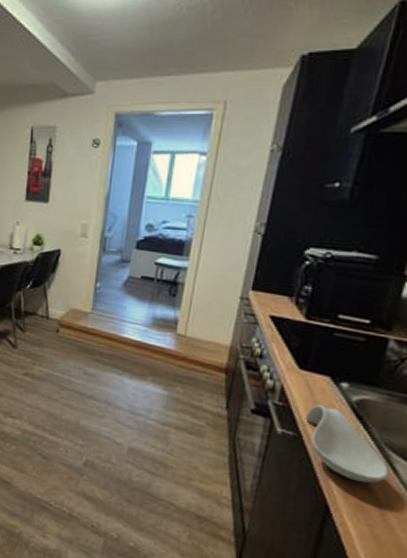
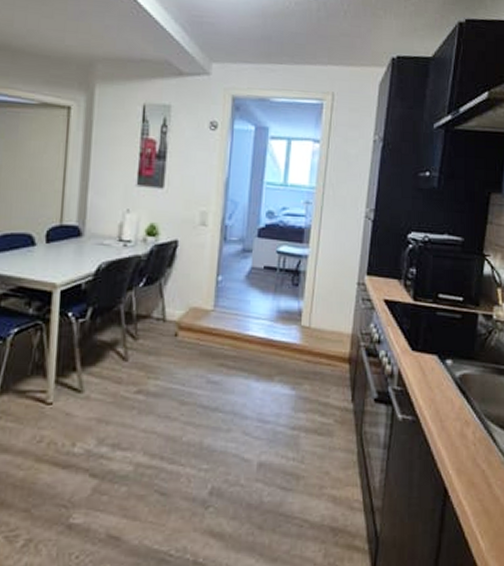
spoon rest: present [305,405,389,483] -> none [420,385,490,457]

